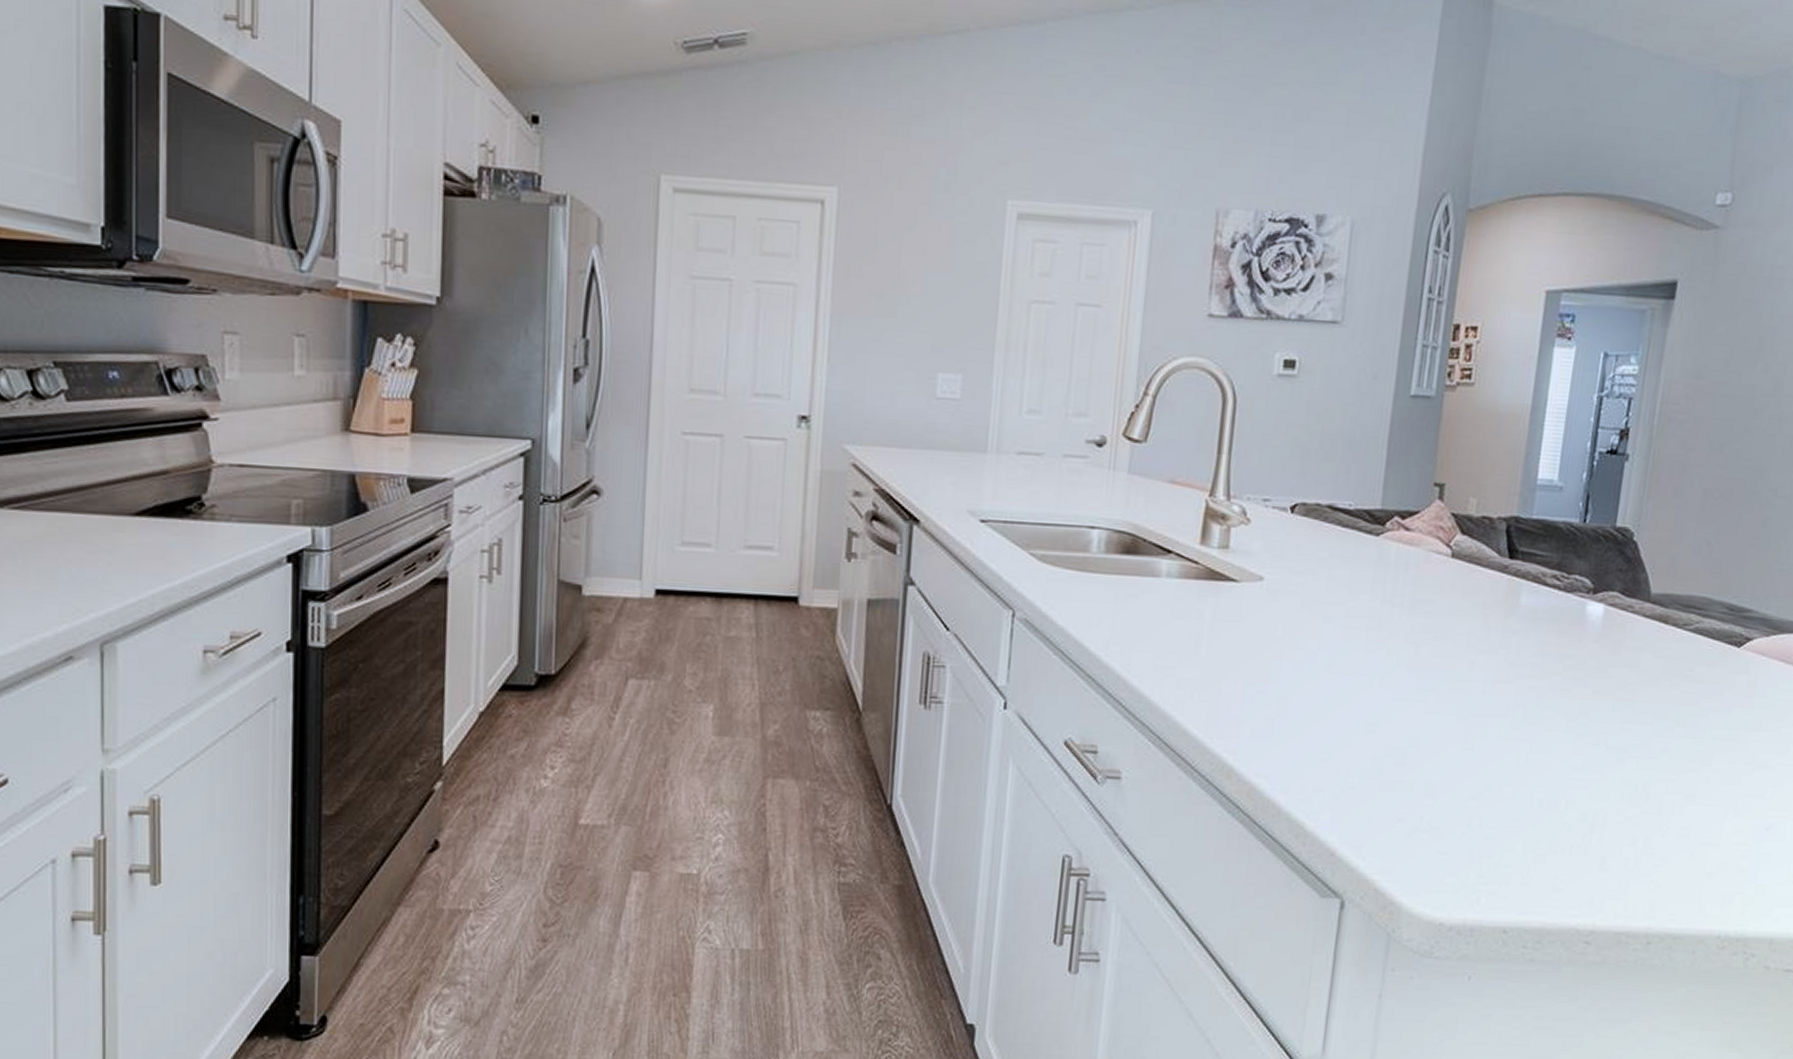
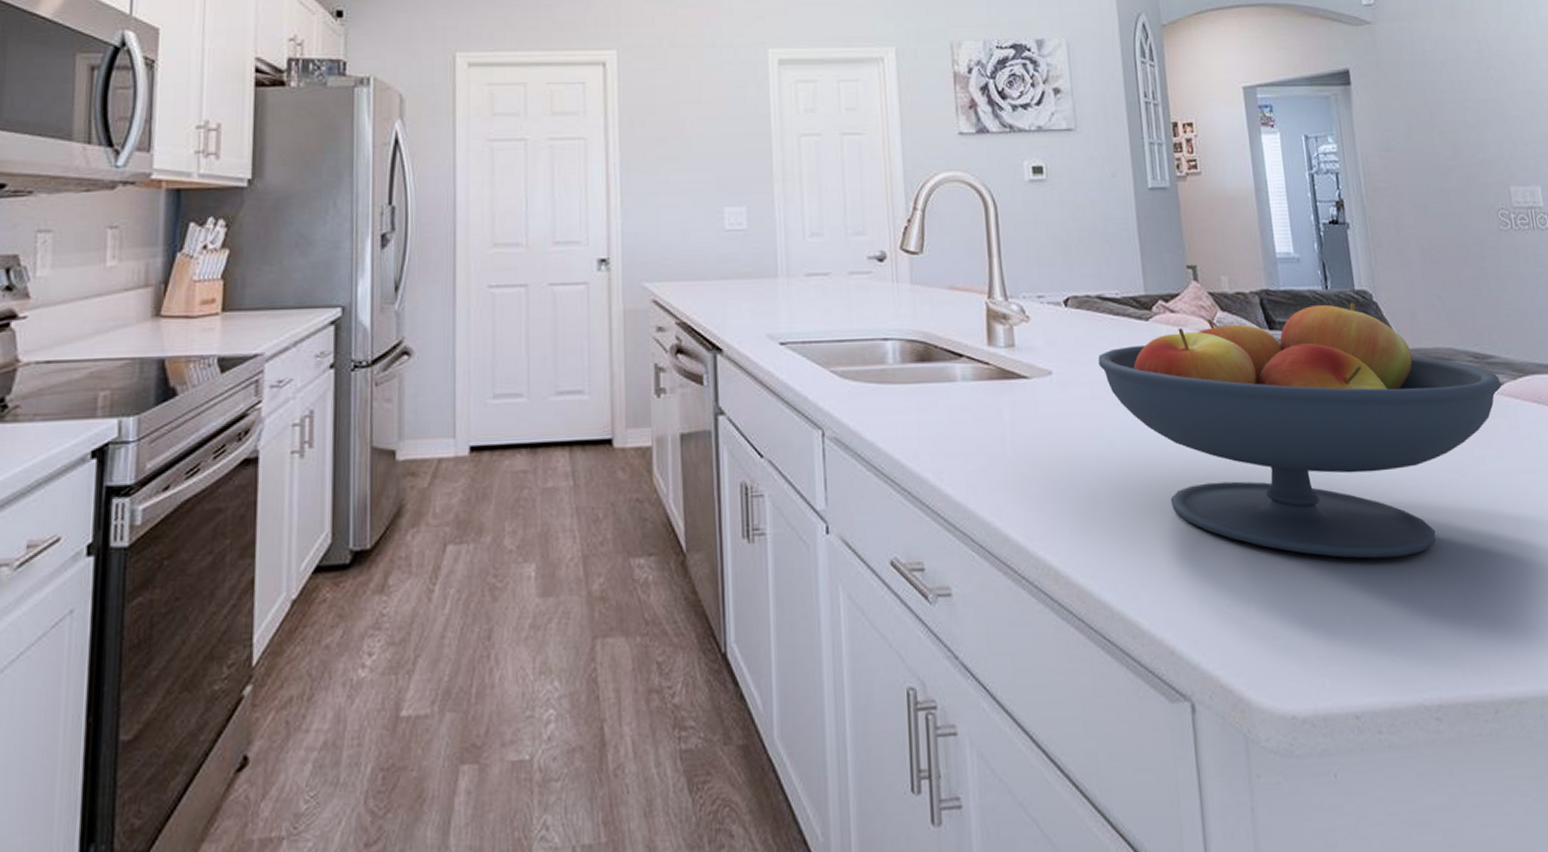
fruit bowl: none [1315,537,1752,794] -> present [1098,303,1502,559]

